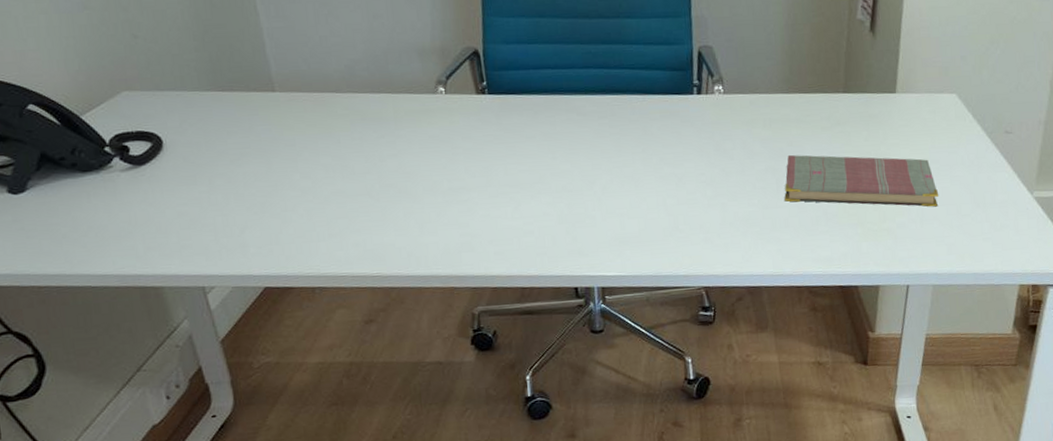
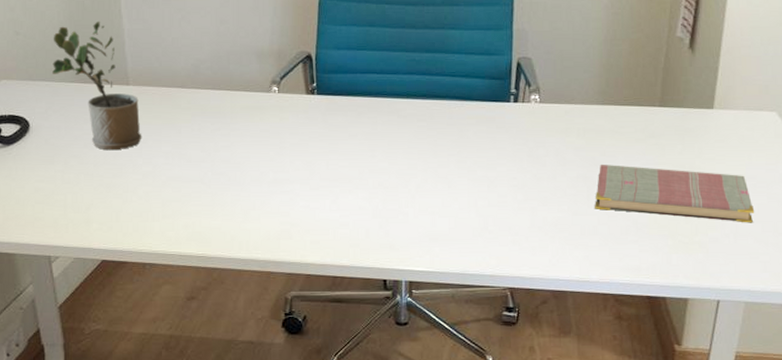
potted plant: none [179,19,297,165] -> present [52,21,142,150]

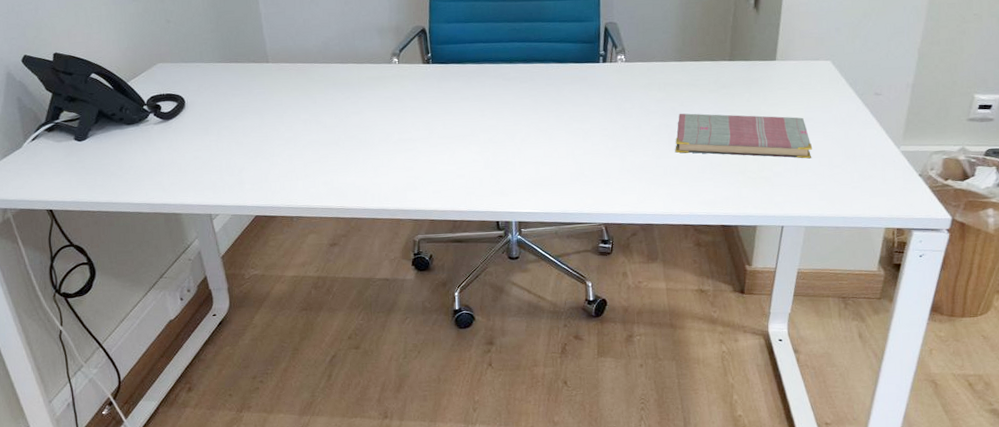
potted plant: present [52,21,142,150] -> none [199,7,283,120]

